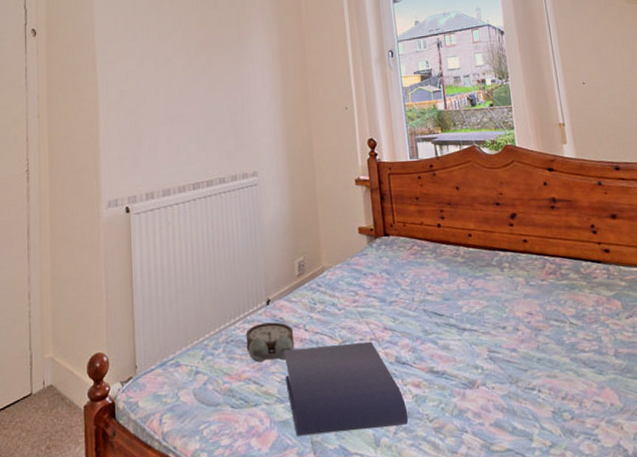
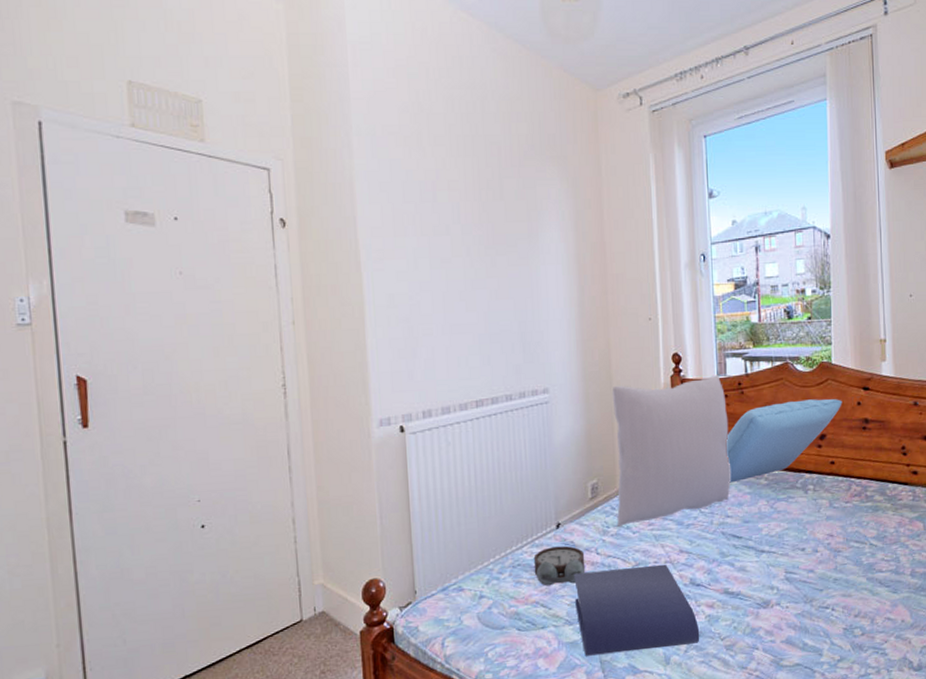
pillow: none [314,157,429,303] -> present [611,374,732,527]
cushion: none [422,179,529,261] -> present [726,399,842,483]

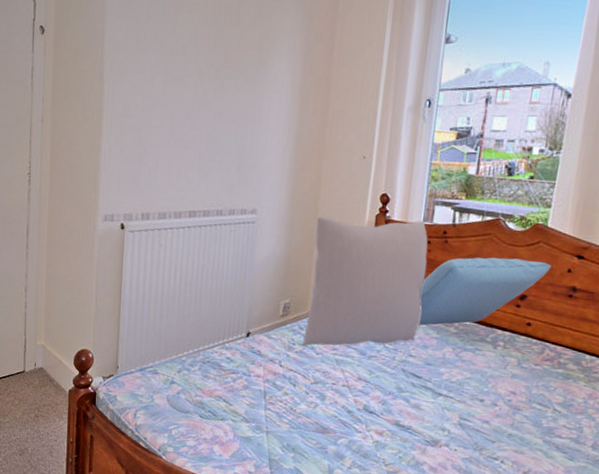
alarm clock: present [533,545,586,586] -> none [221,351,269,388]
book: present [574,564,700,656] -> none [254,379,366,463]

